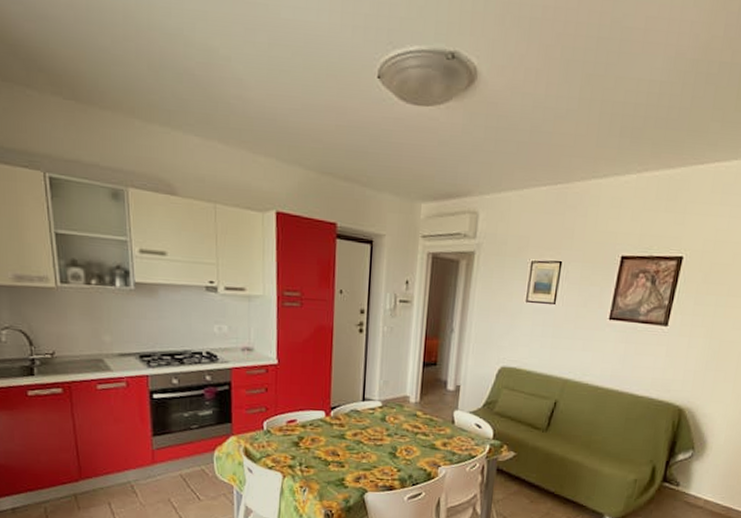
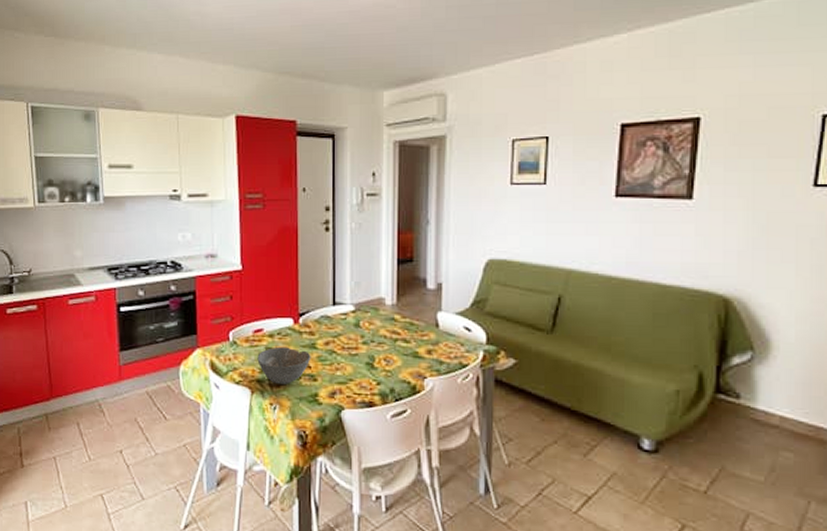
bowl: none [289,436,340,470] -> present [257,346,311,384]

